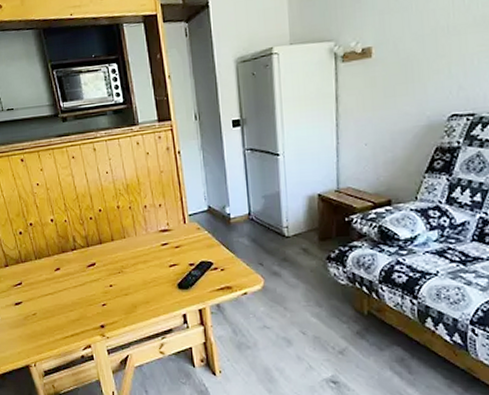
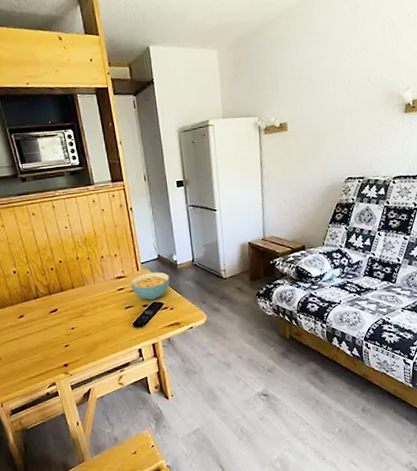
cereal bowl: none [175,226,221,259] -> present [130,272,170,301]

